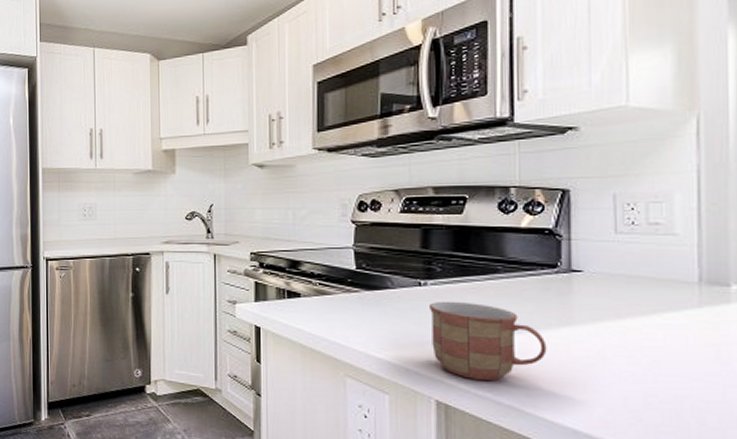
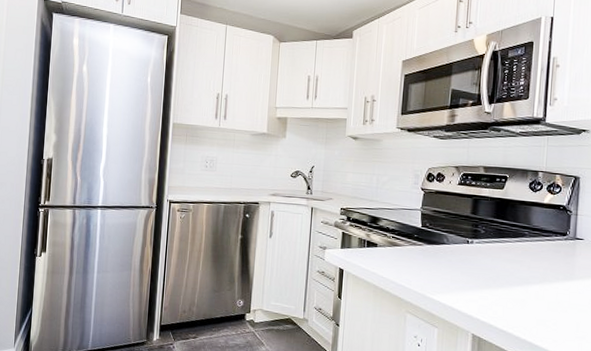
mug: present [430,301,547,380] -> none [473,256,555,320]

